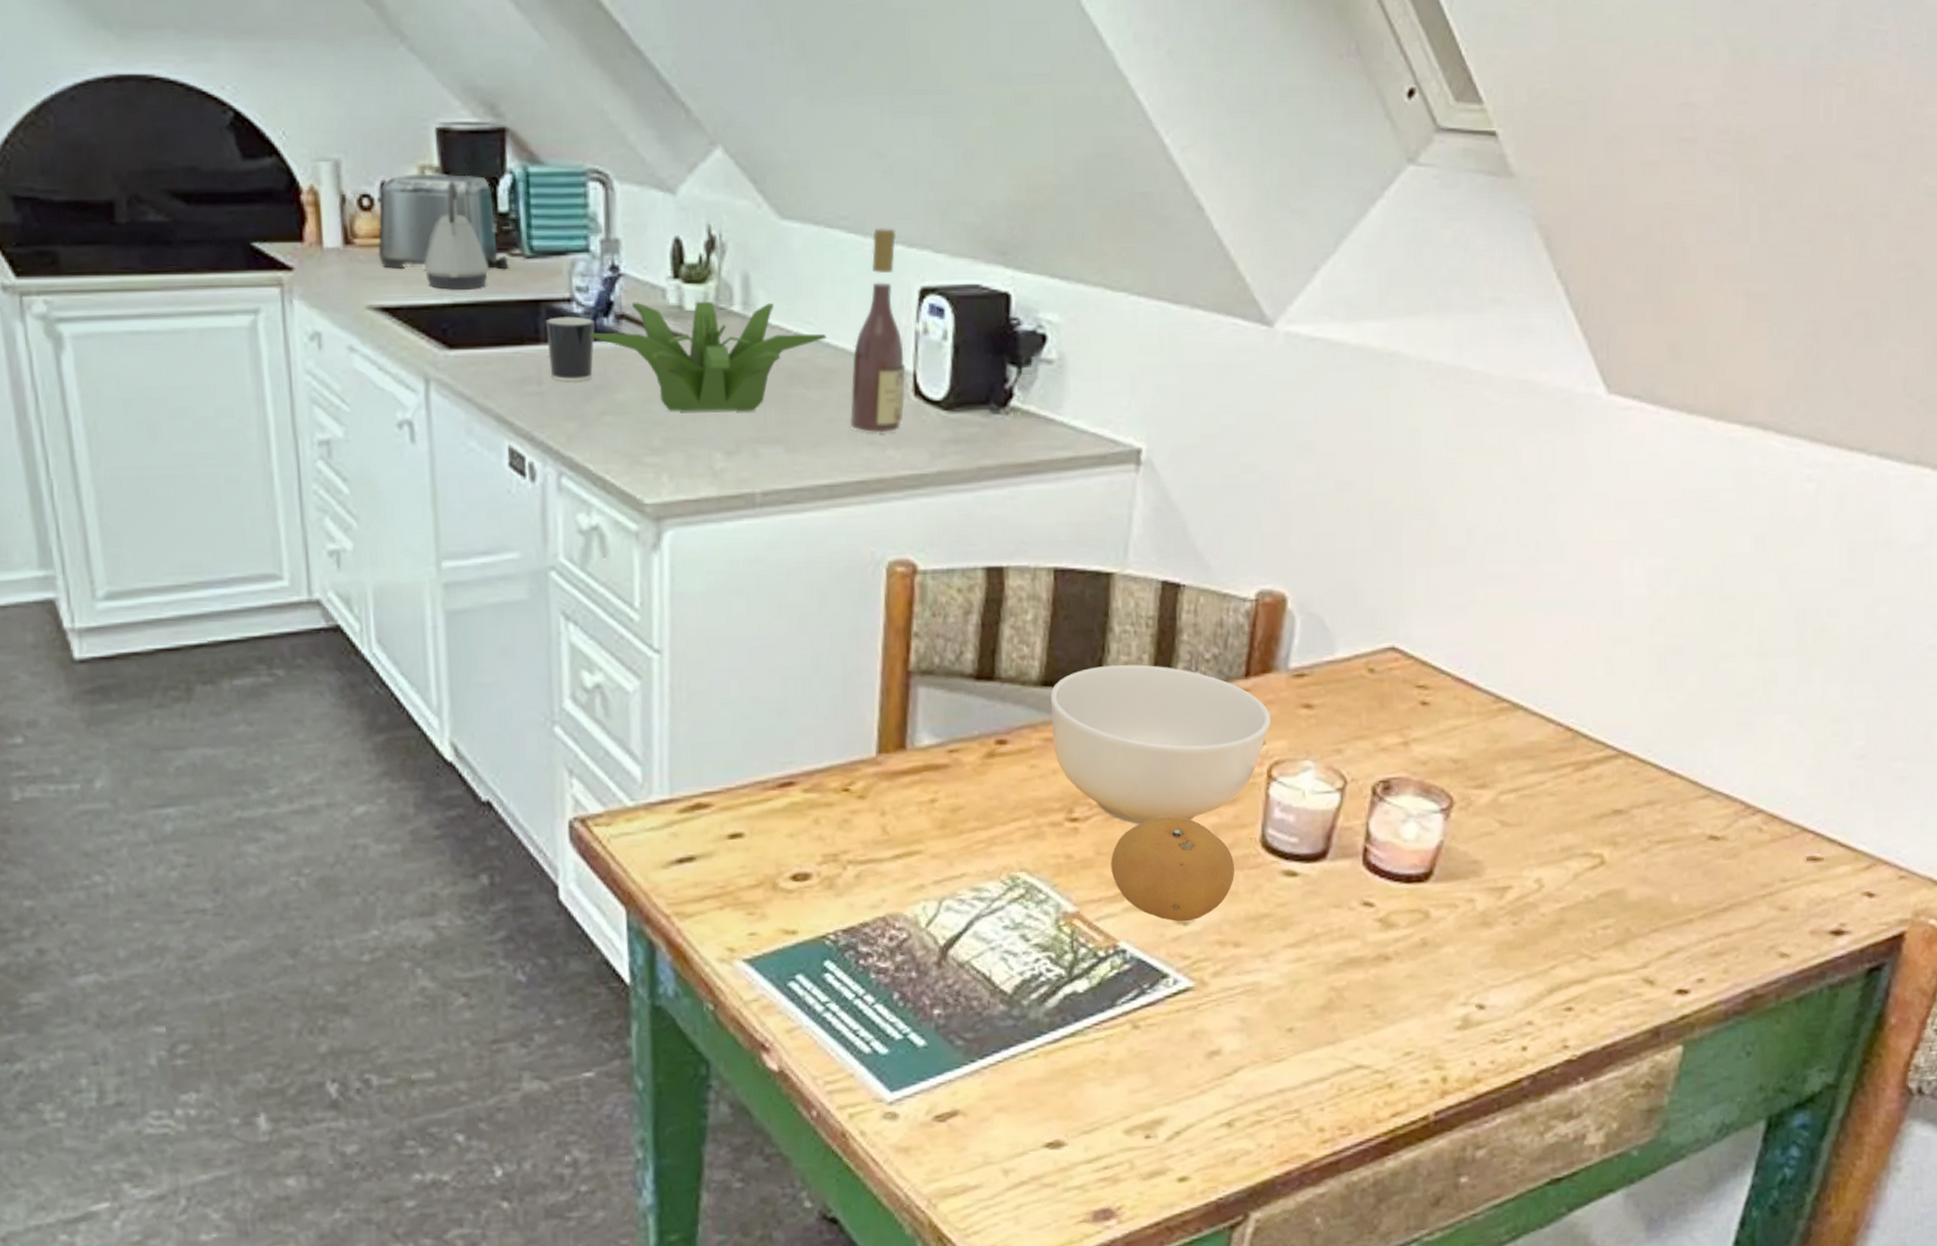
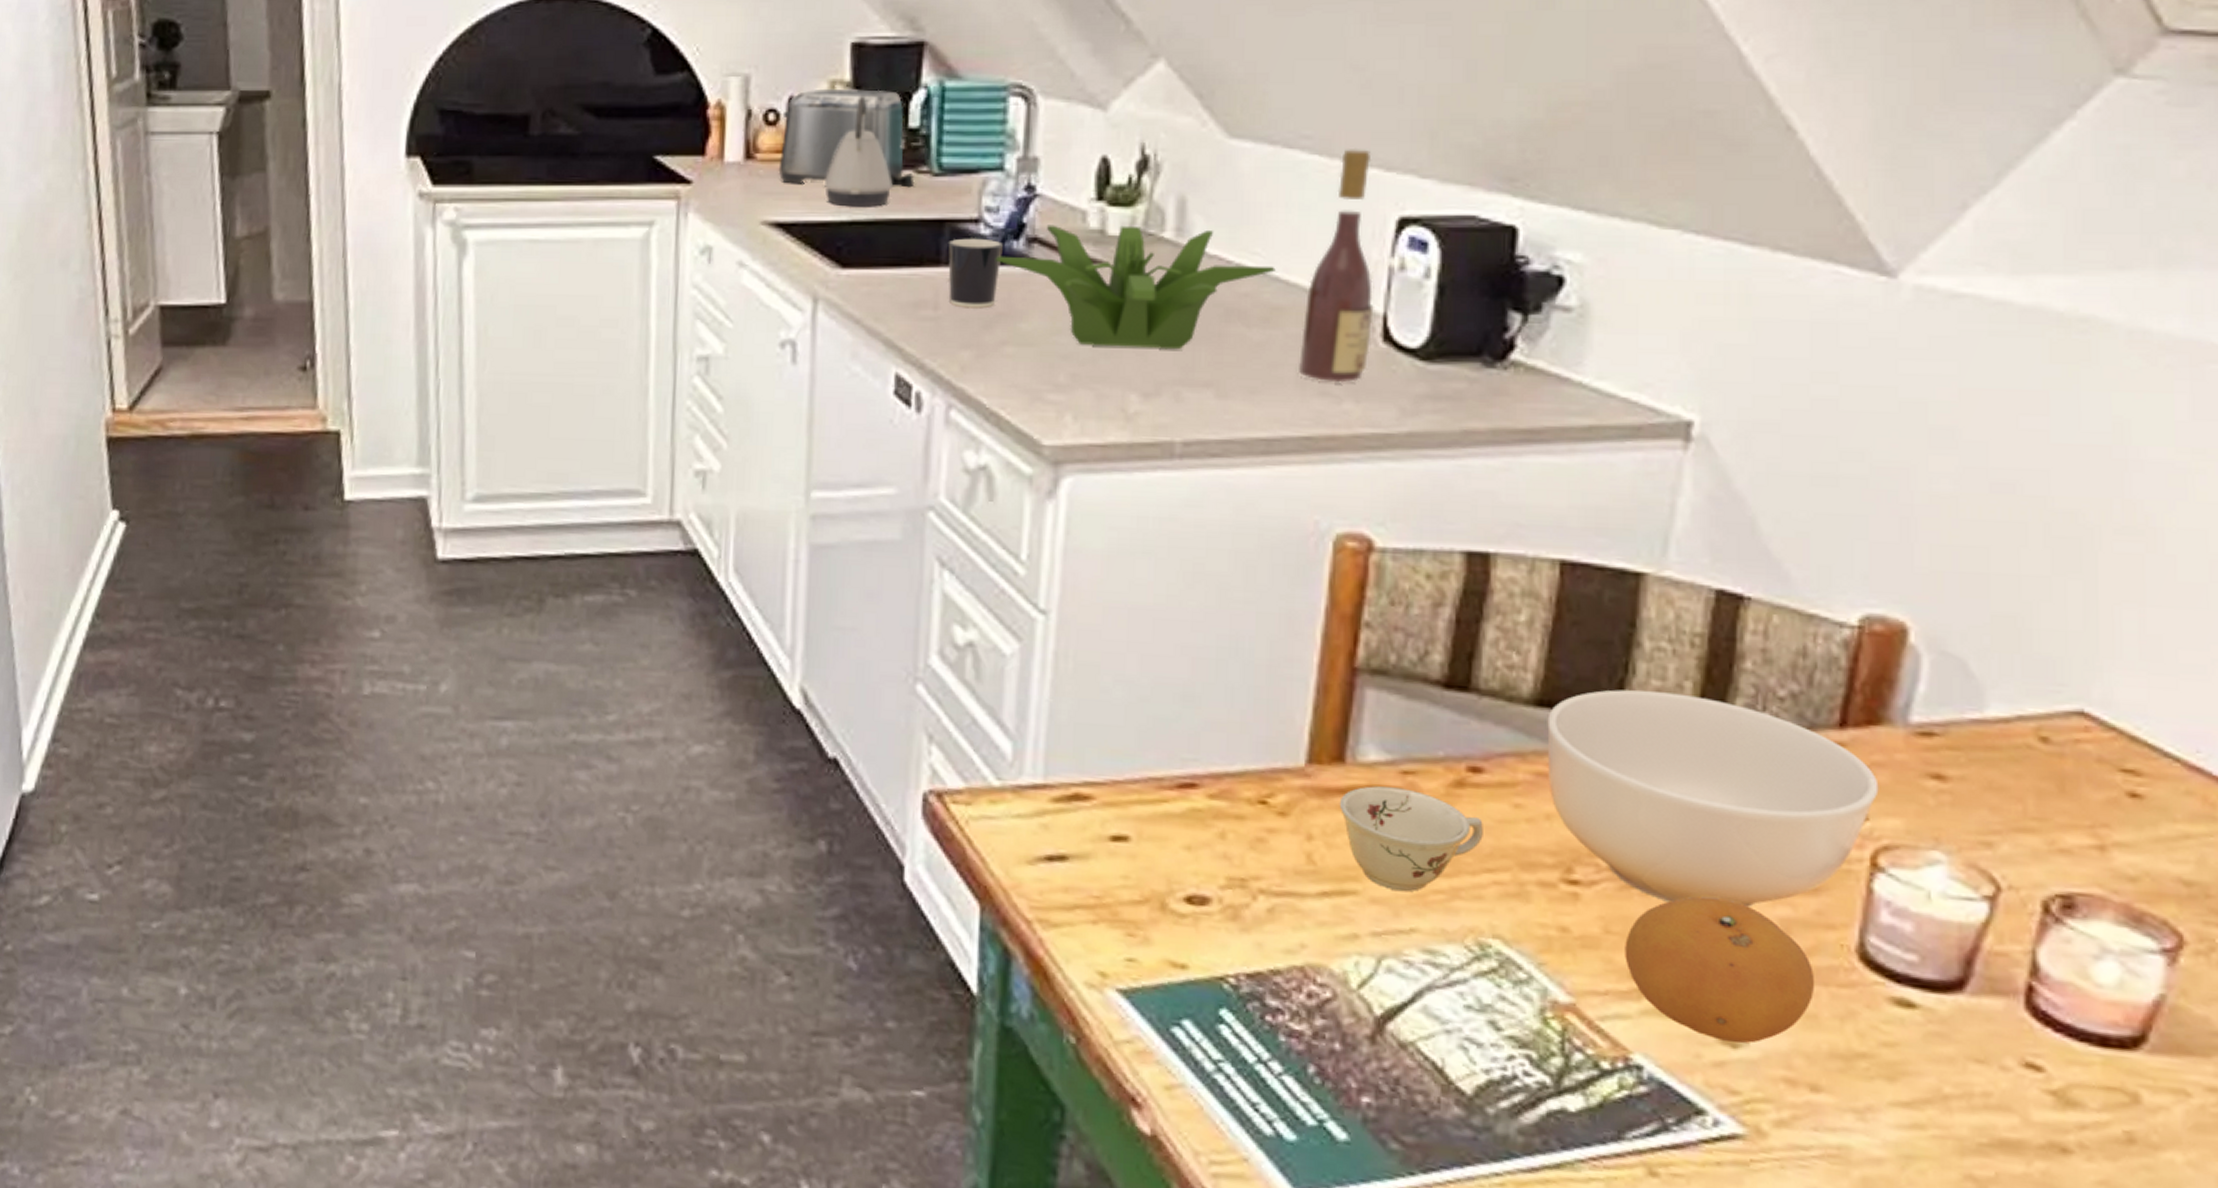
teacup: none [903,764,1010,846] -> present [1339,786,1483,892]

